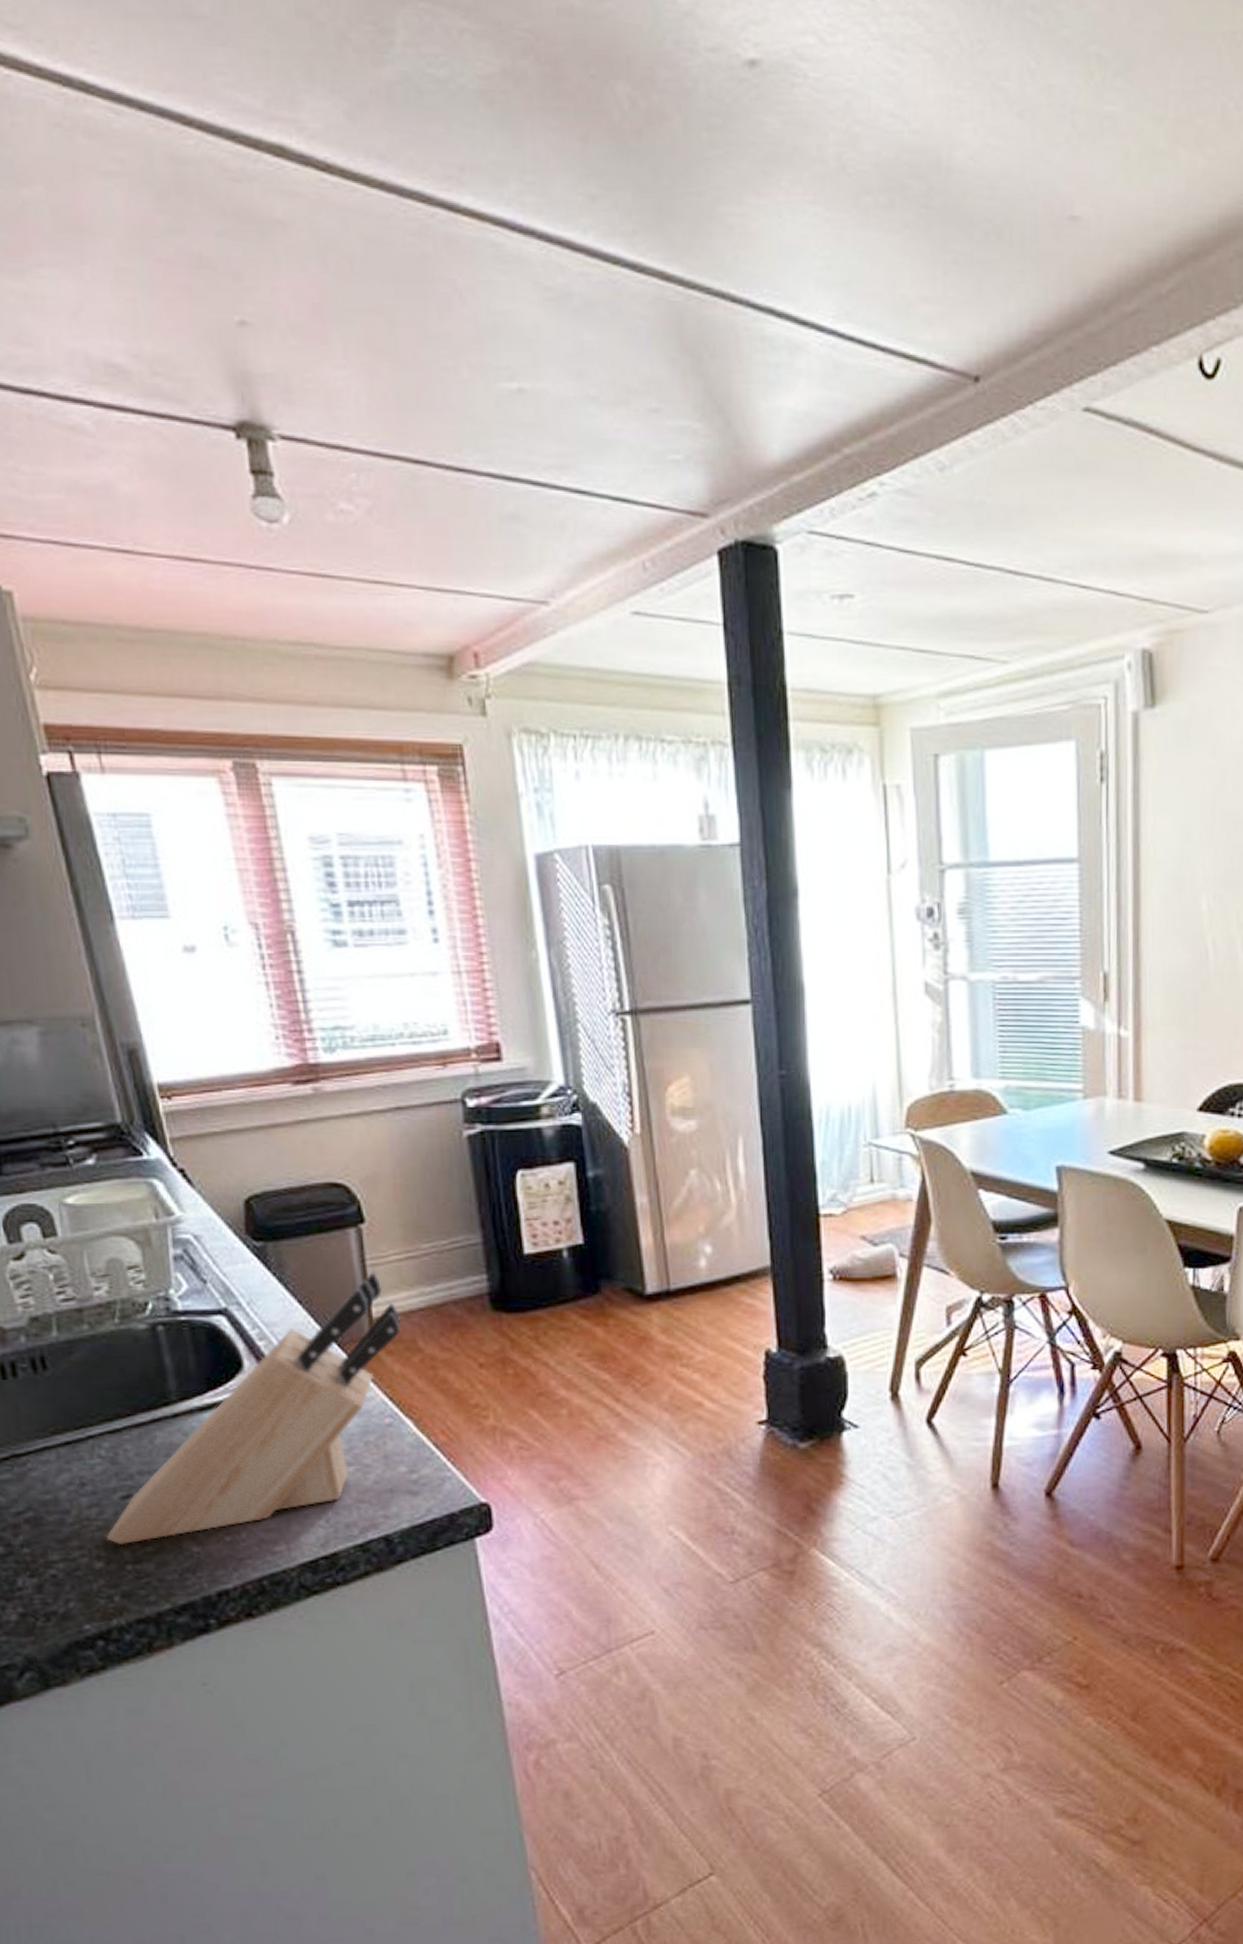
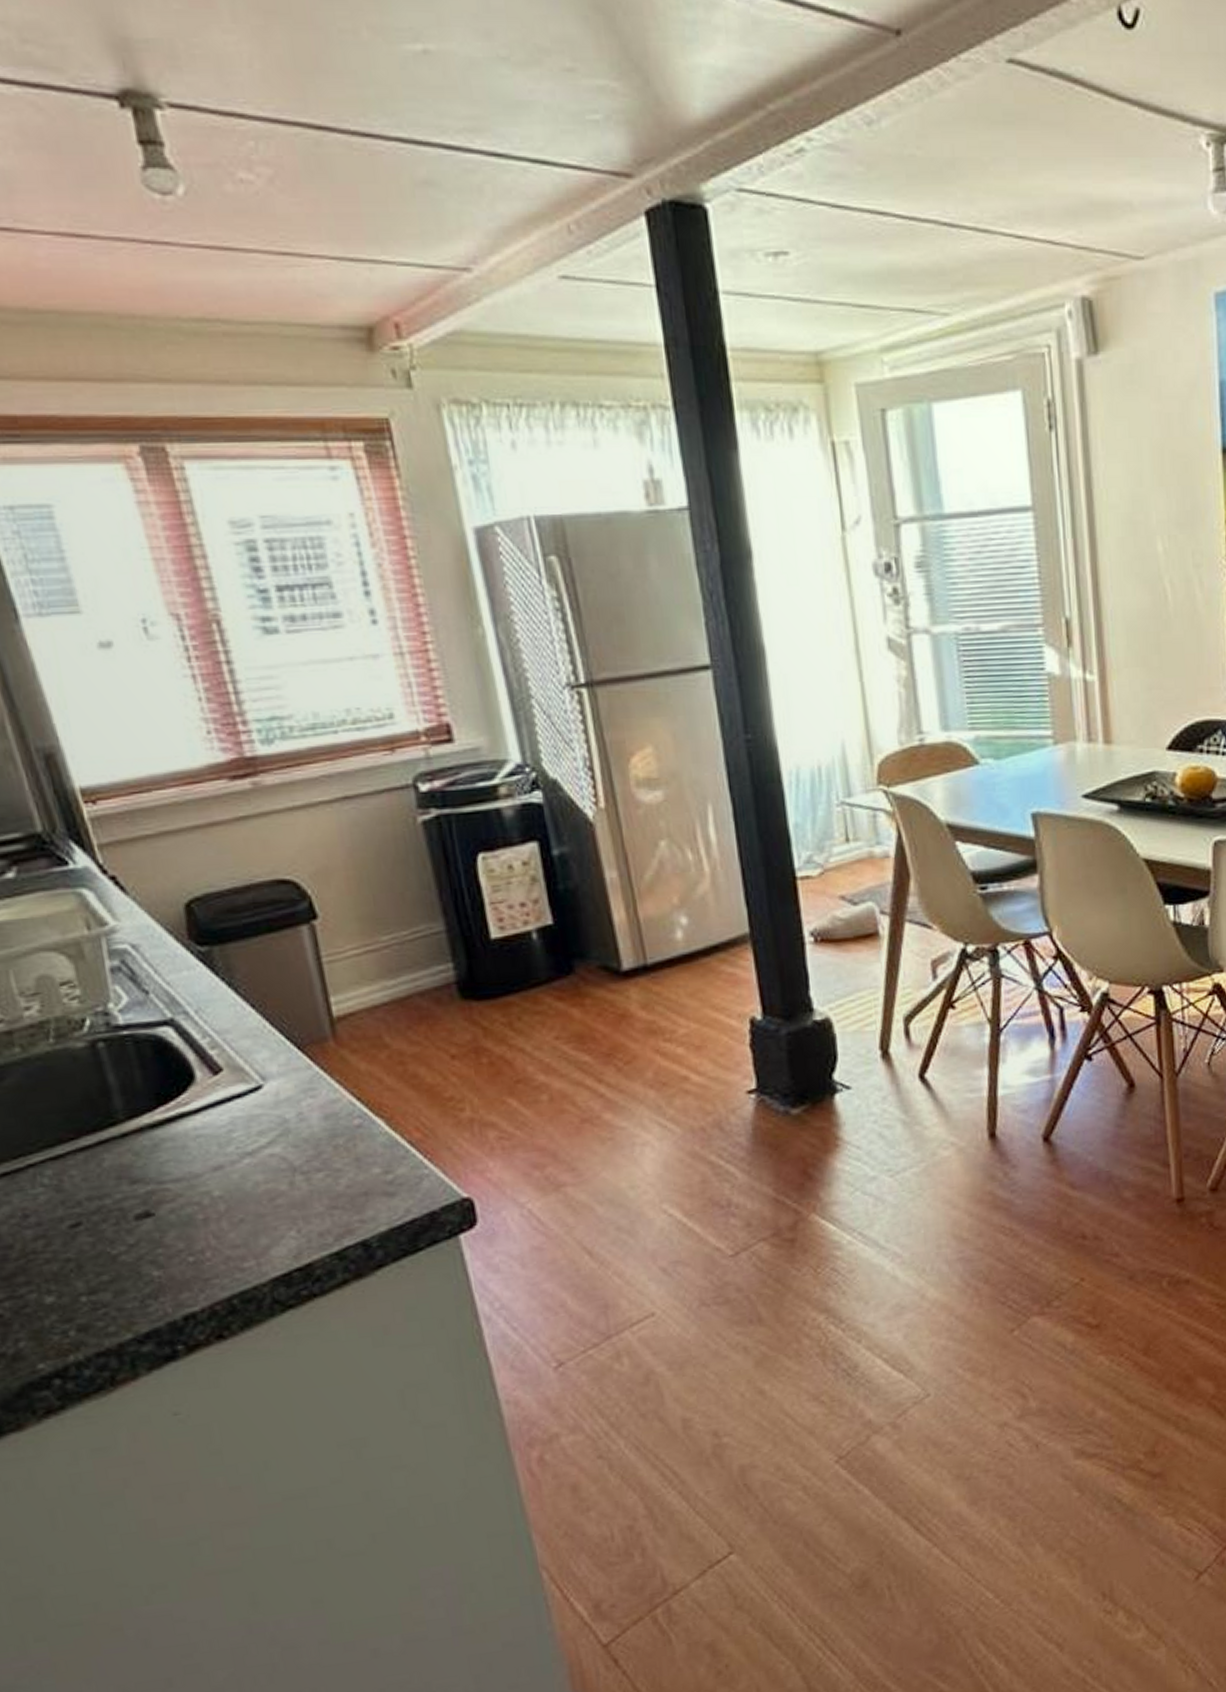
knife block: present [107,1272,401,1544] -> none [56,968,364,1276]

